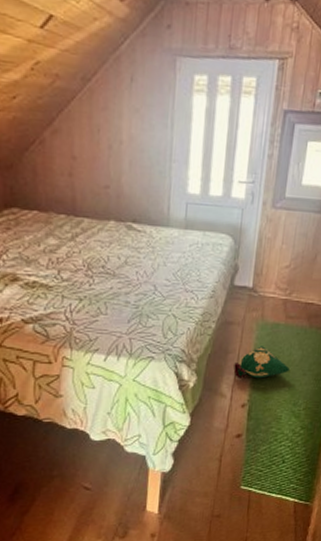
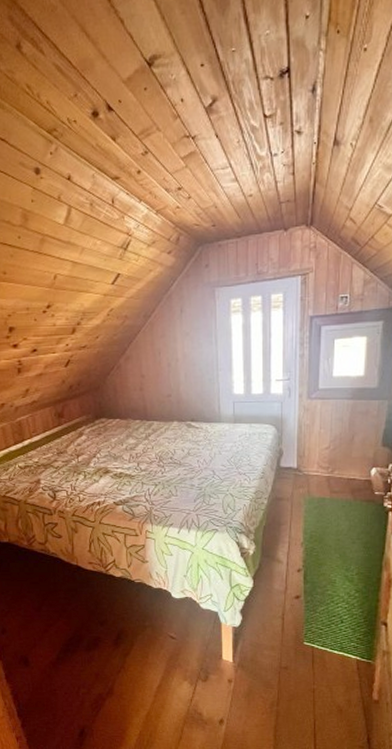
bag: present [233,346,289,379] -> none [287,518,339,547]

